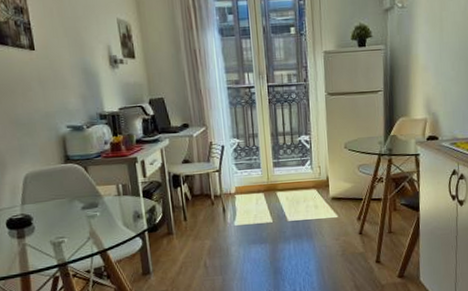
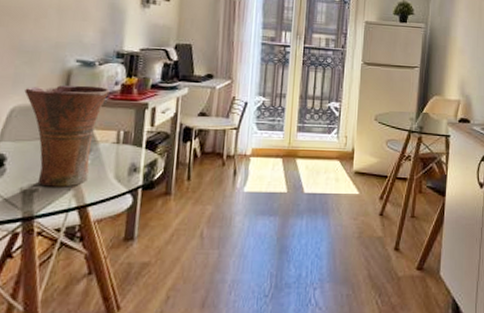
vase: none [31,147,103,238] -> present [24,85,110,187]

